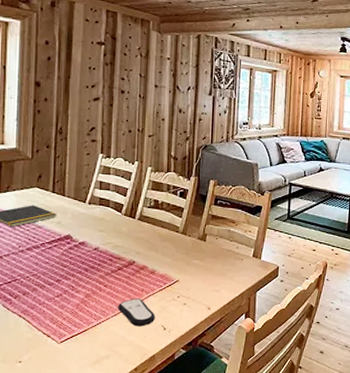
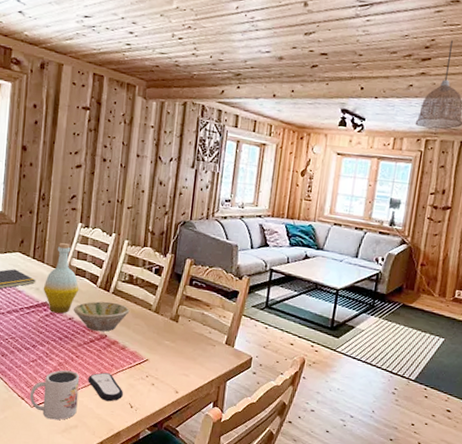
mug: none [56,301,109,353] -> present [29,370,80,421]
bottle: none [65,175,104,245] -> present [43,243,79,314]
bowl: none [99,228,157,259] -> present [74,301,130,332]

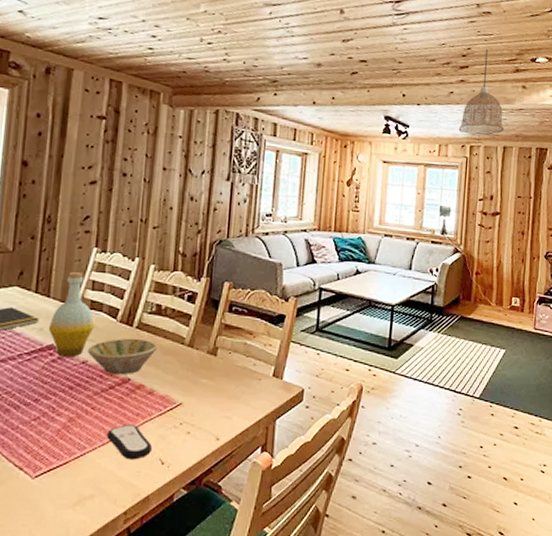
mug: present [29,370,80,421] -> none [30,426,97,491]

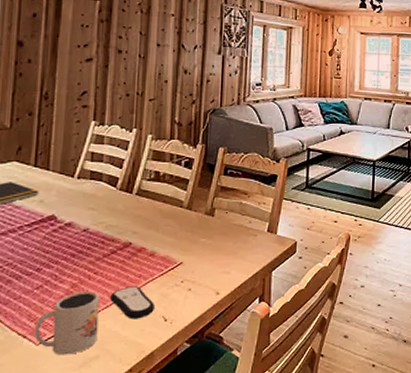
mug: none [30,426,97,491] -> present [34,291,100,356]
bottle: present [48,272,95,357] -> none [48,145,95,226]
bowl: present [88,338,158,375] -> none [89,204,158,240]

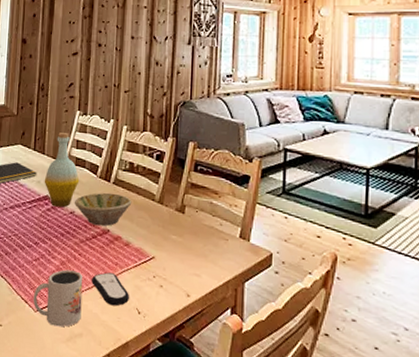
bottle: none [48,145,95,226] -> present [44,133,80,208]
bowl: none [89,204,158,240] -> present [75,192,132,226]

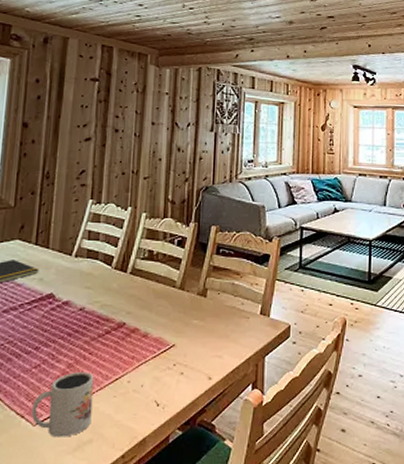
bottle: present [44,133,80,208] -> none [47,224,91,305]
bowl: present [75,192,132,226] -> none [85,284,151,320]
remote control: present [92,272,130,306] -> none [104,368,148,403]

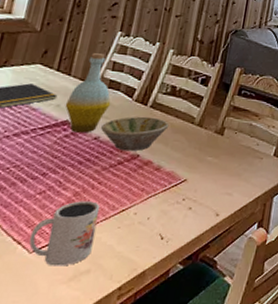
bottle: none [47,224,91,305] -> present [65,53,111,133]
bowl: none [85,284,151,320] -> present [101,116,170,152]

